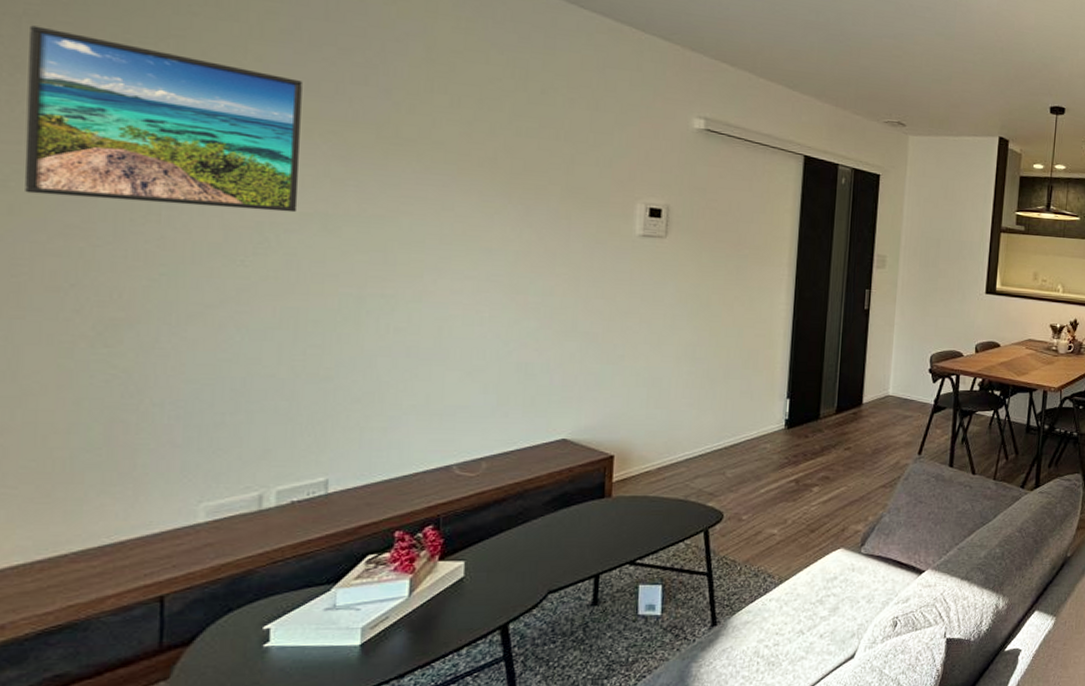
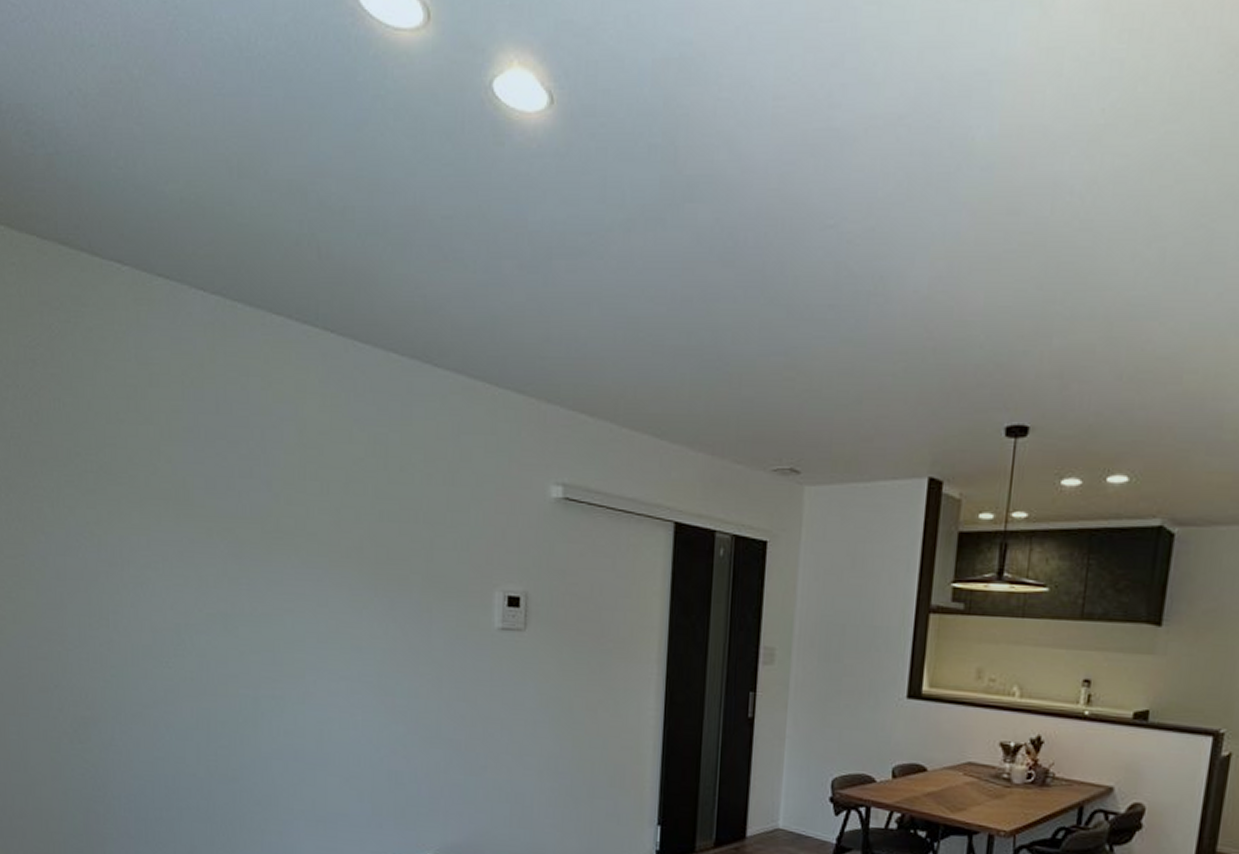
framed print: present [24,25,302,213] -> none [15,448,204,614]

